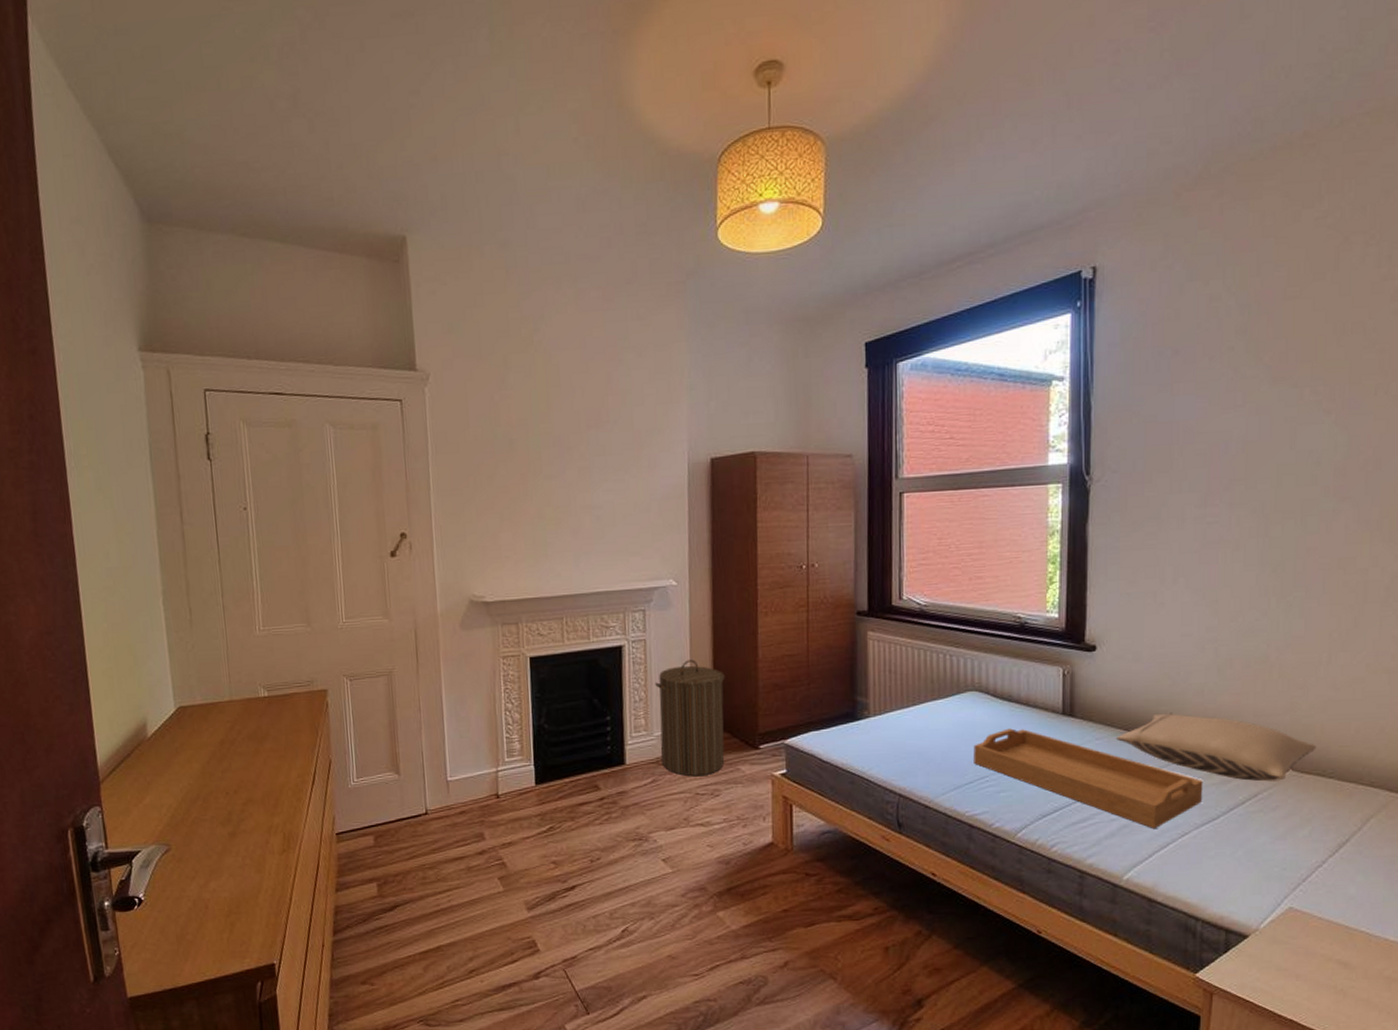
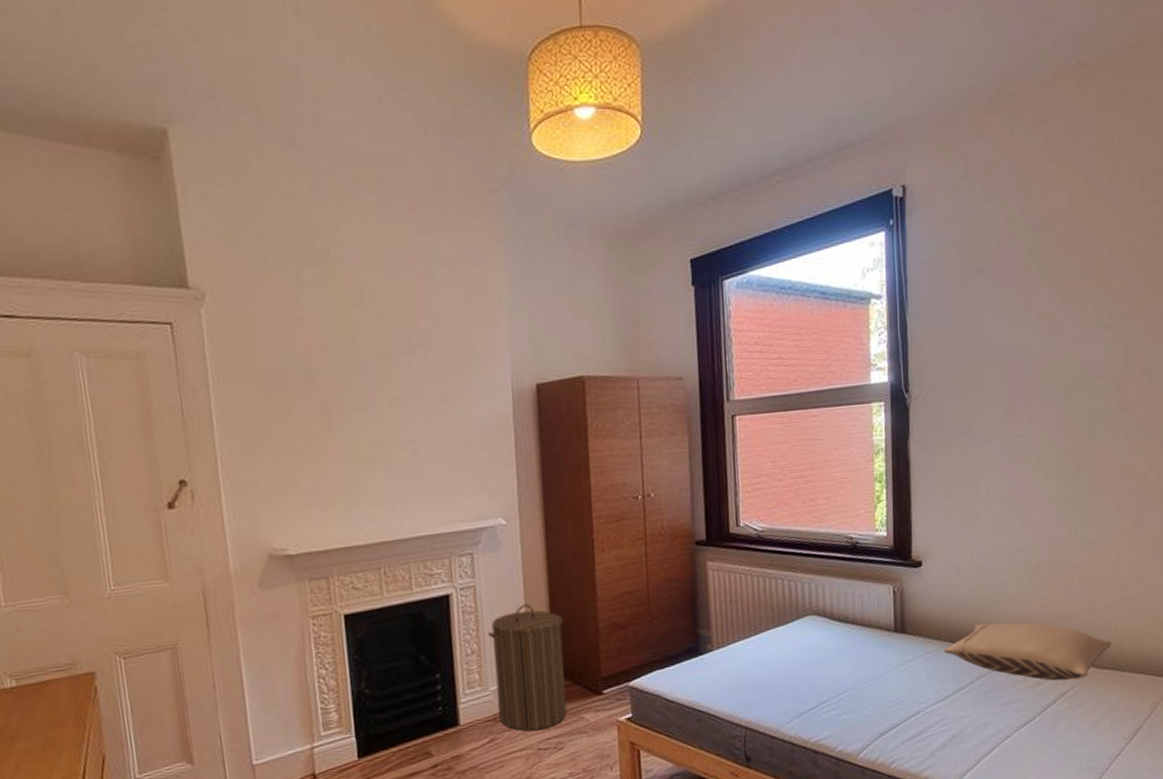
serving tray: present [973,728,1203,830] -> none [814,649,1020,736]

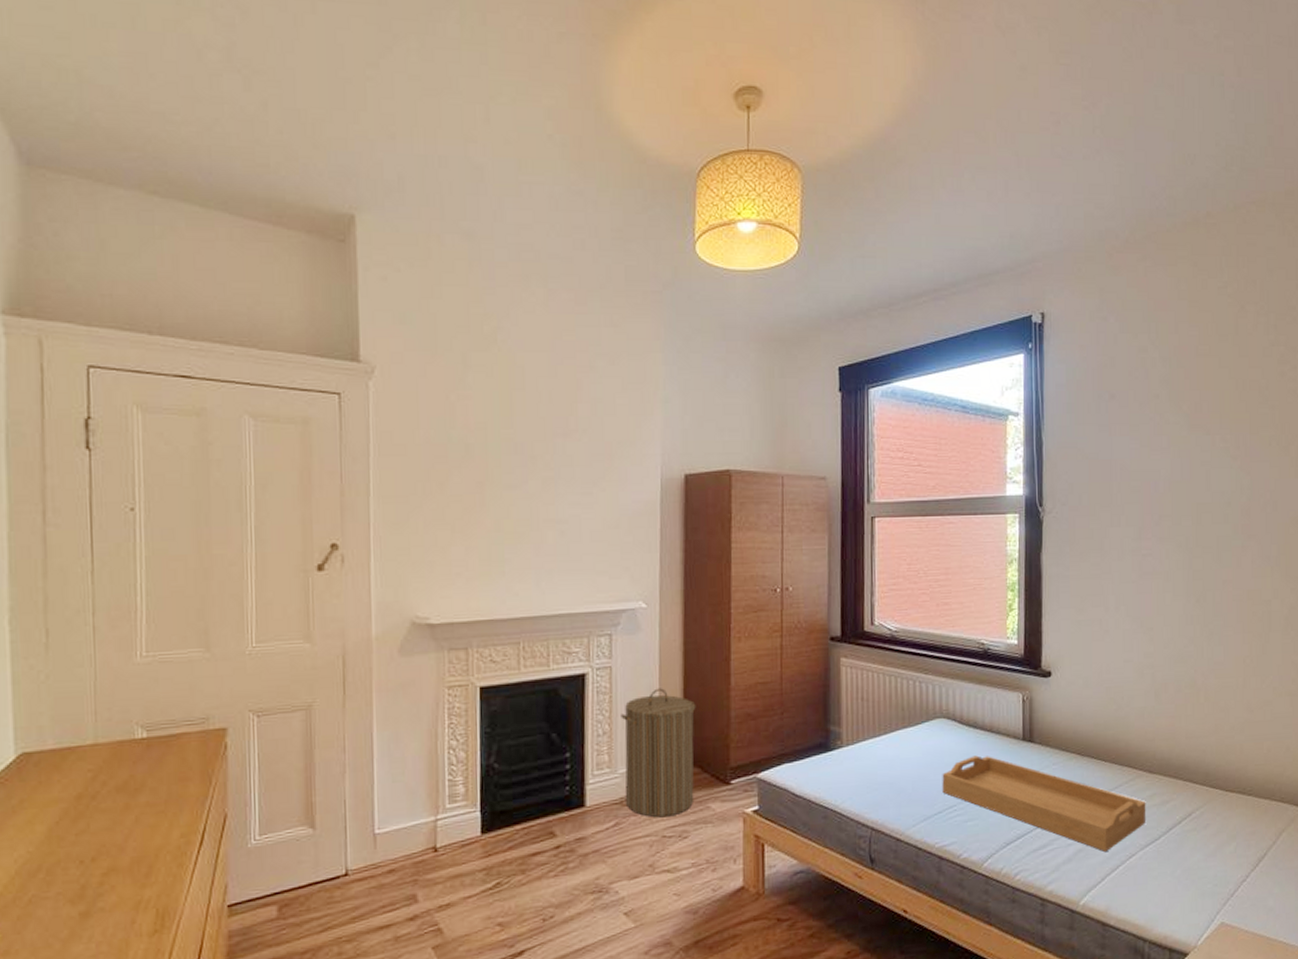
serving tray: none [814,649,1020,736] -> present [942,755,1146,853]
pillow: present [944,622,1112,681] -> none [1071,736,1238,801]

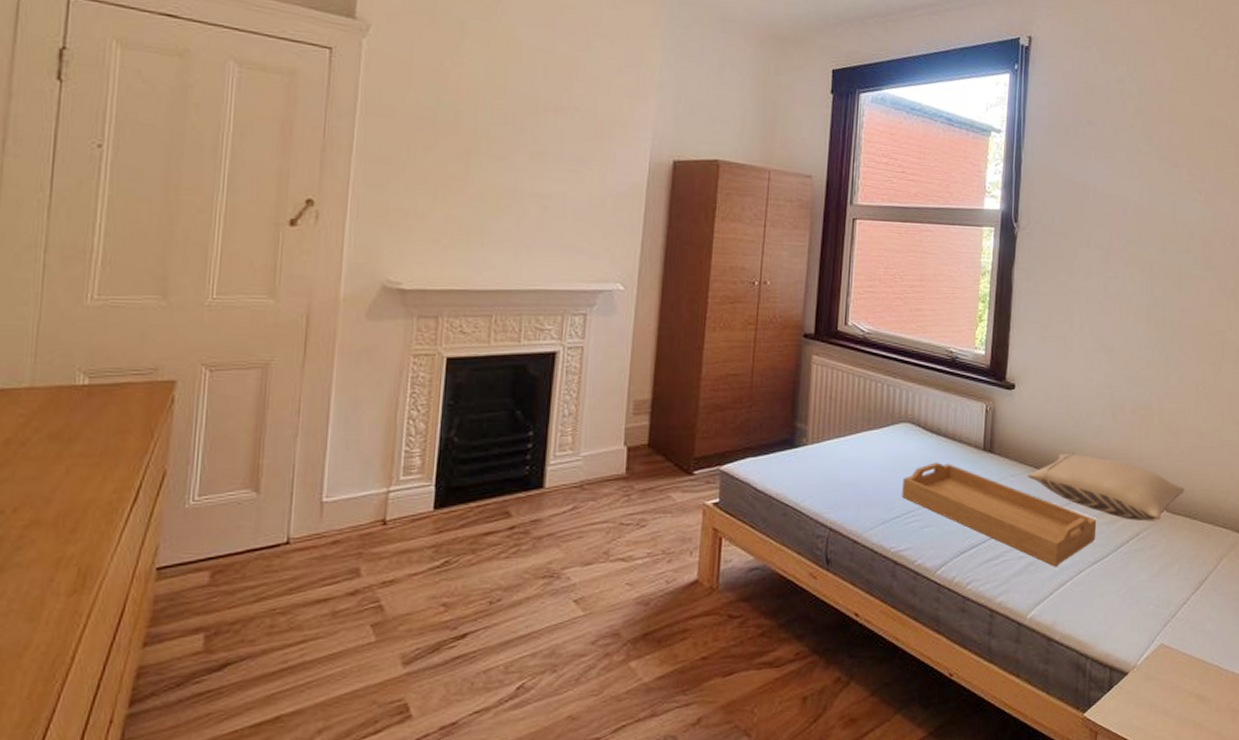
laundry hamper: present [621,688,696,818] -> none [585,372,665,504]
pillow: none [1071,736,1238,801] -> present [1028,453,1185,522]

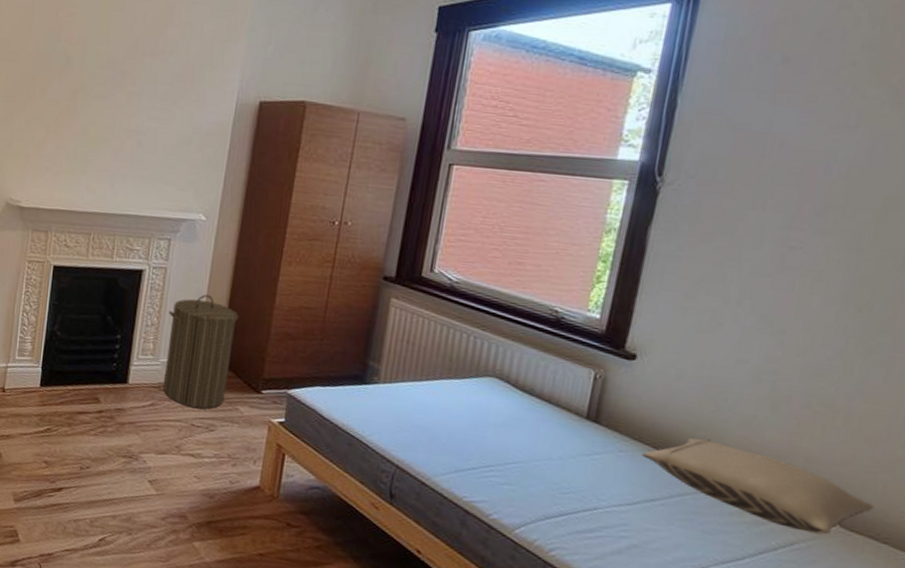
laundry hamper: none [585,372,665,504] -> present [162,294,239,409]
serving tray: present [902,462,1097,567] -> none [480,421,733,556]

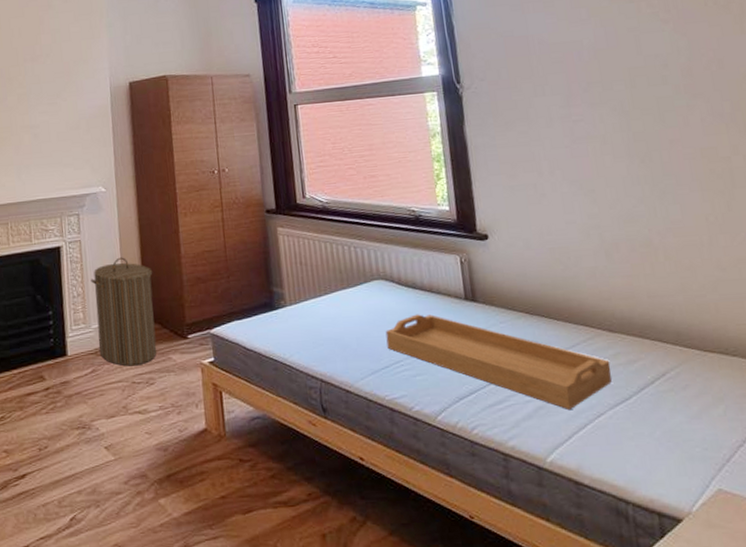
serving tray: none [480,421,733,556] -> present [385,314,612,411]
pillow: present [641,438,875,535] -> none [519,296,715,361]

